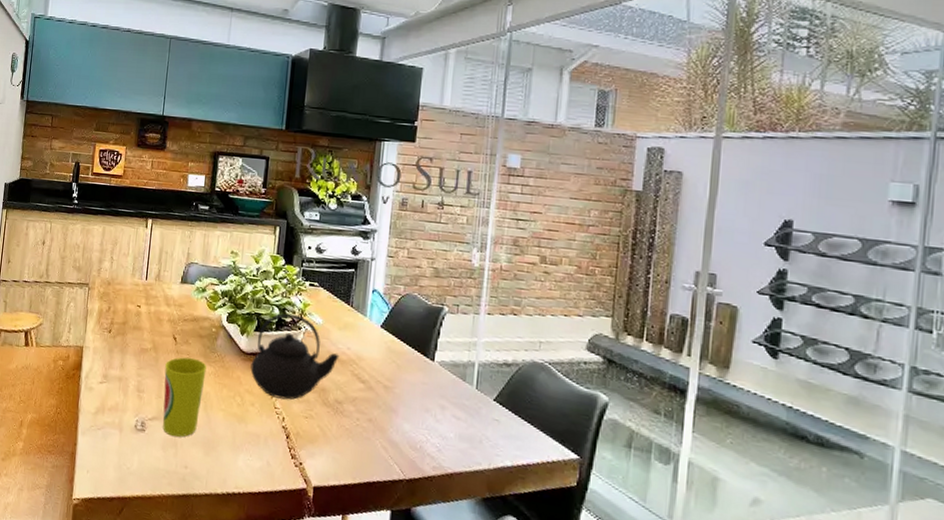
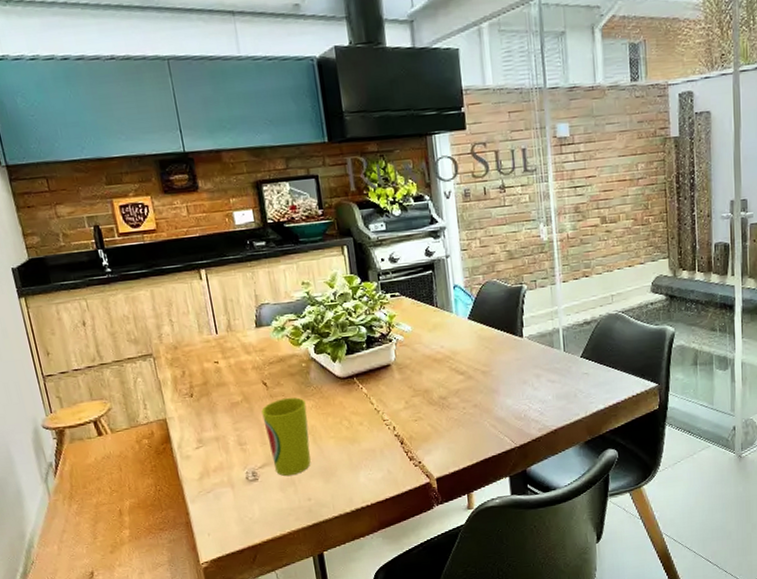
teapot: present [250,313,340,400] -> none [350,328,435,412]

